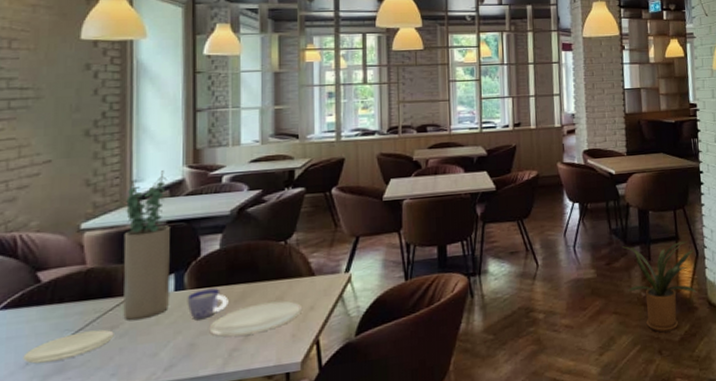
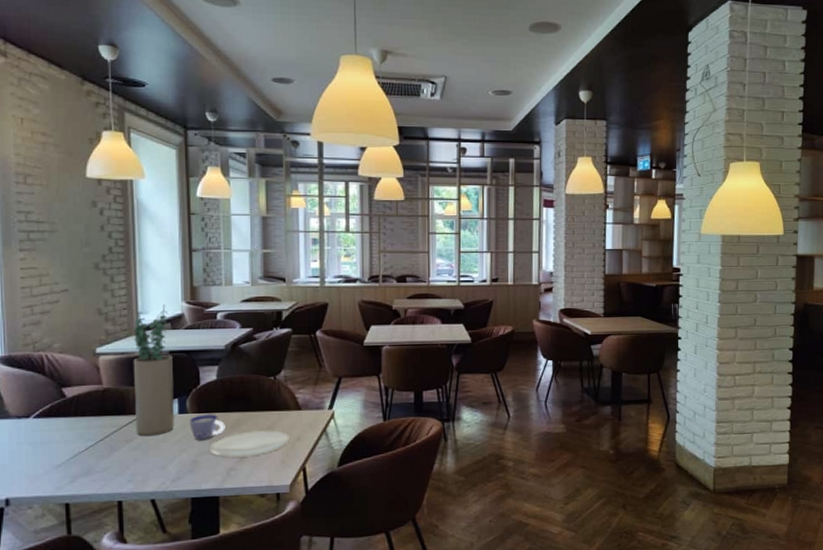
plate: present [23,329,114,364] -> none [55,442,129,466]
house plant: present [623,241,697,333] -> none [594,405,666,489]

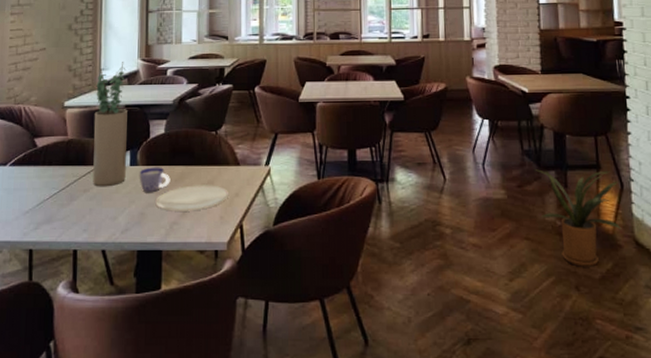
house plant: none [594,405,666,489] -> present [536,169,622,267]

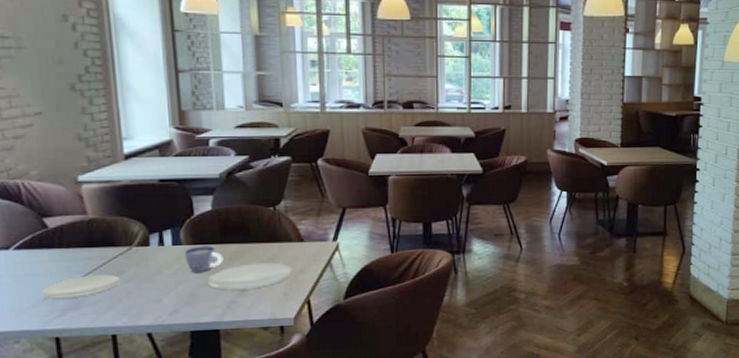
plate: none [24,191,86,212] -> present [41,274,121,299]
vase: present [93,62,127,187] -> none [118,130,168,269]
house plant: present [536,169,622,267] -> none [608,237,682,321]

